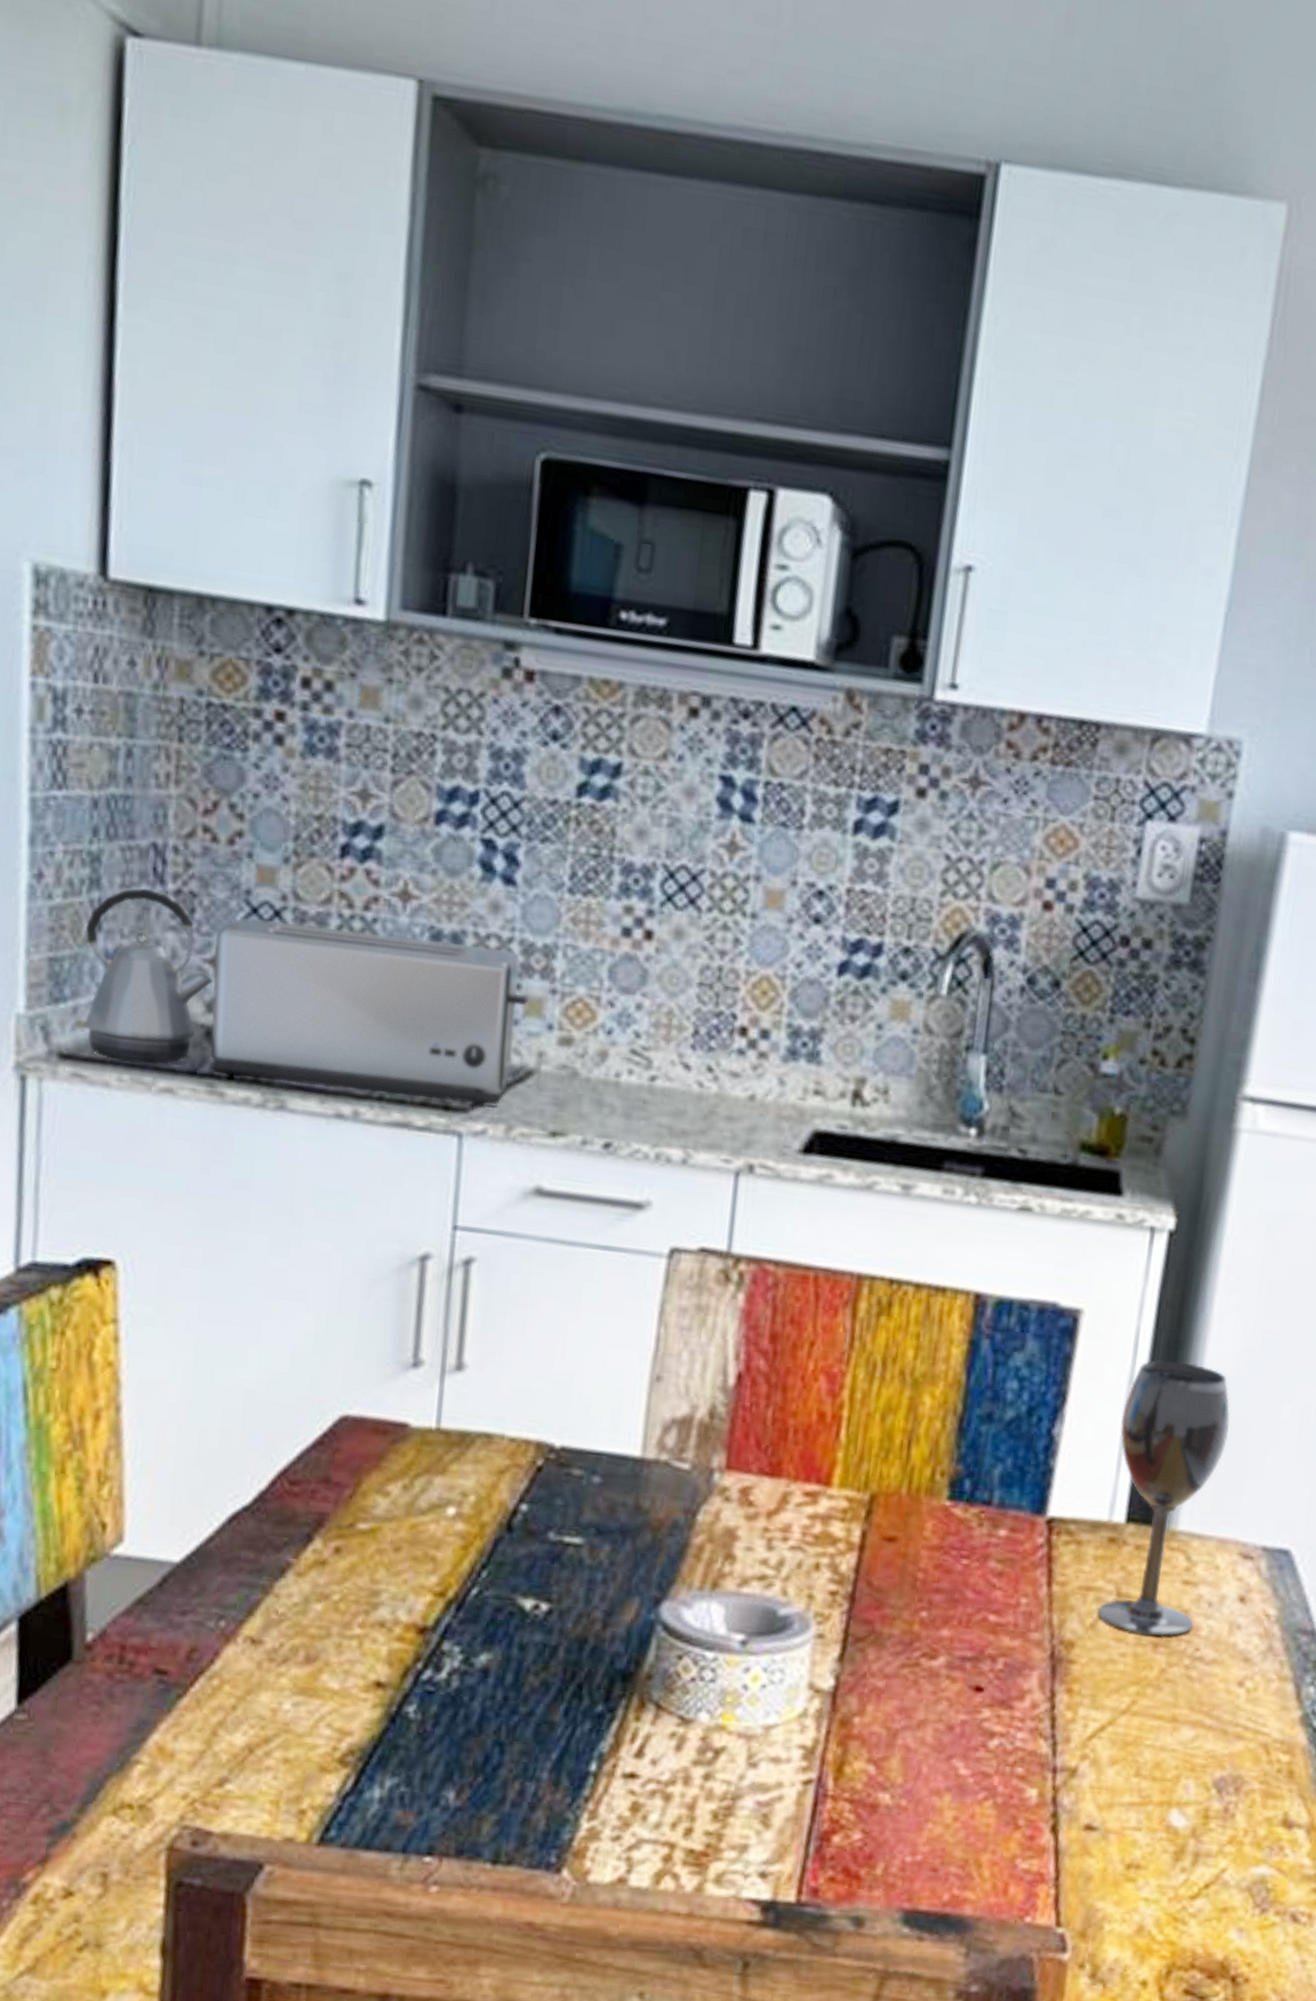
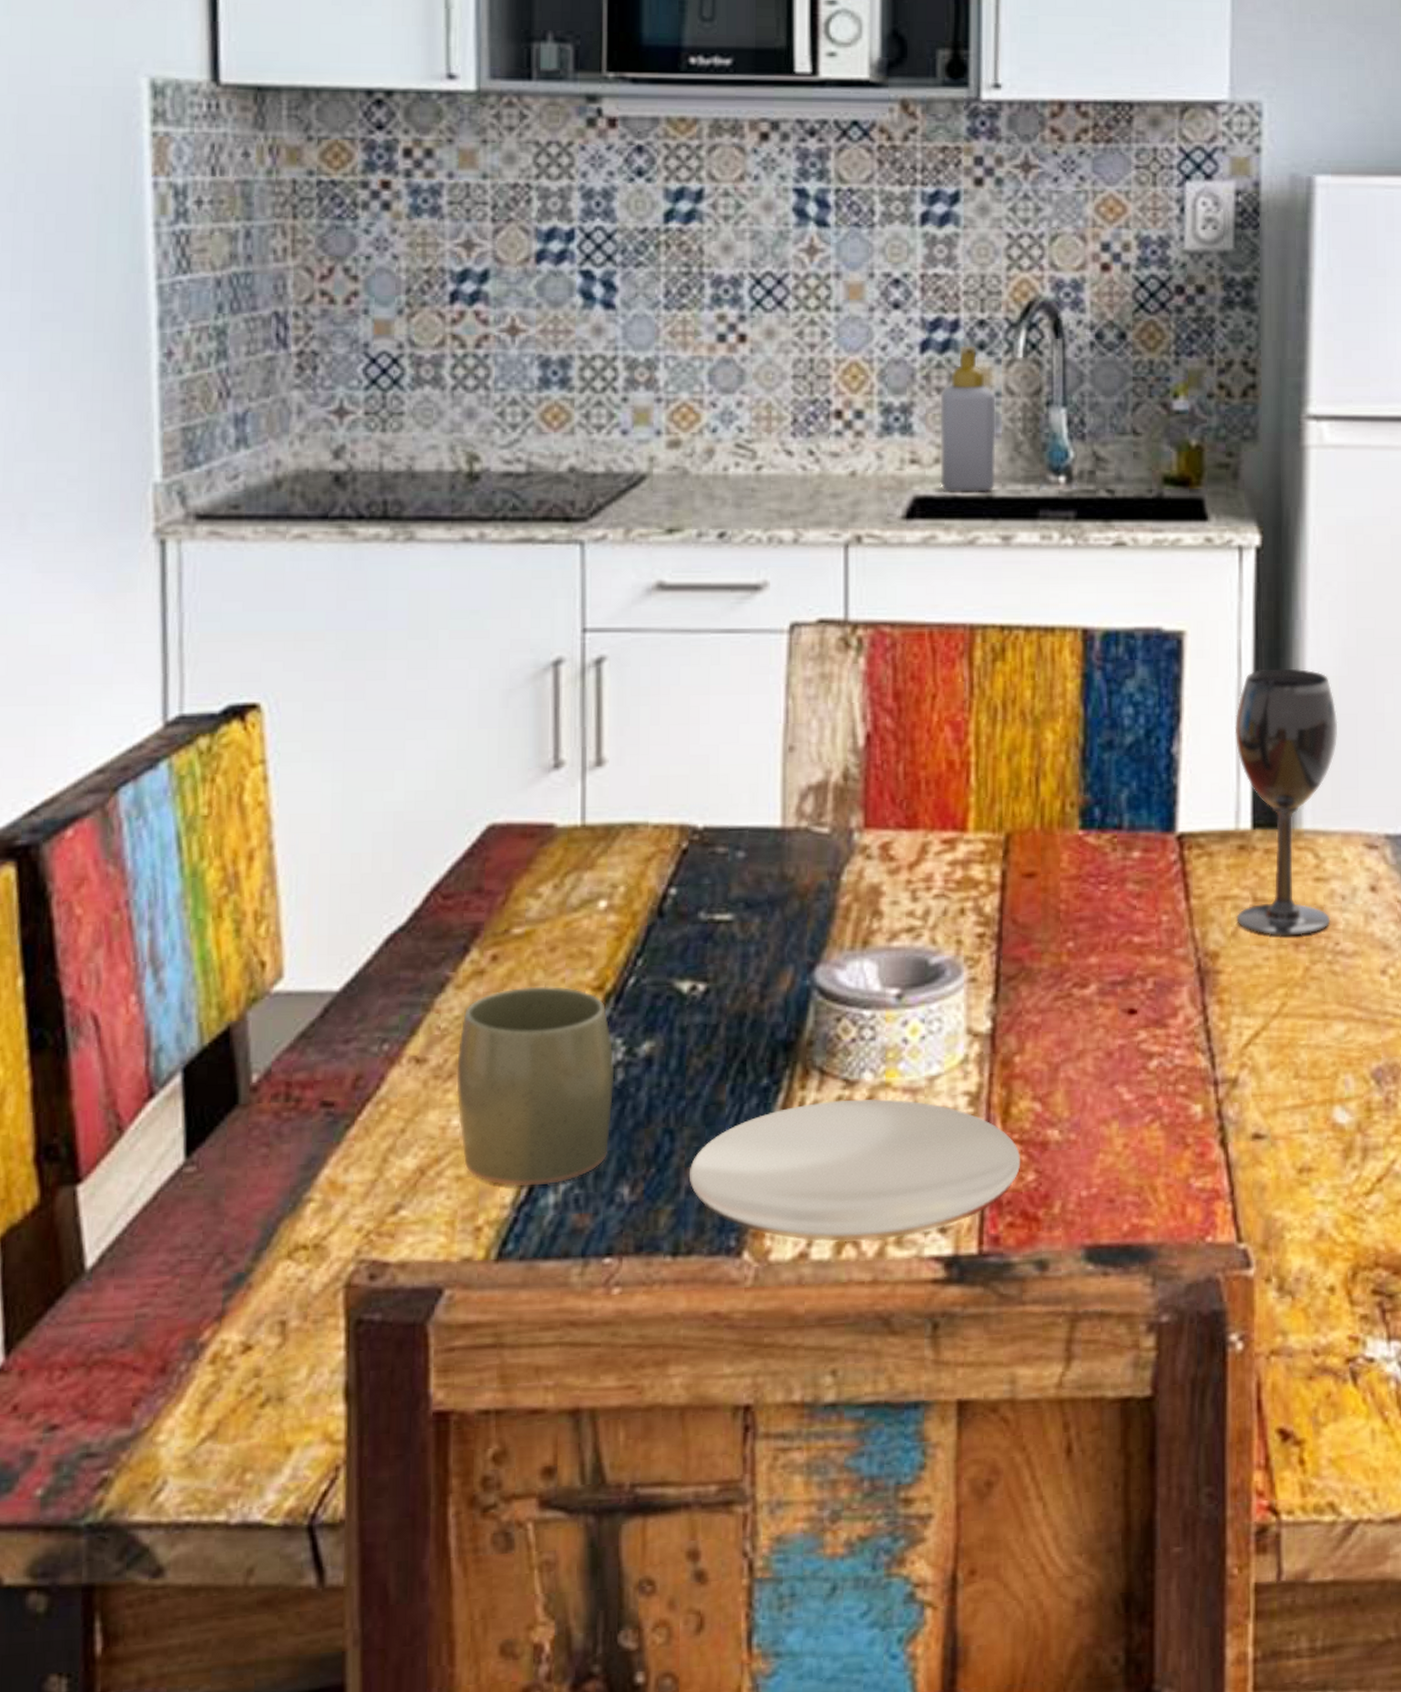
kettle: present [74,888,213,1065] -> none [209,353,338,514]
toaster: present [209,917,529,1106] -> none [337,367,636,515]
mug: none [289,1582,451,1780] -> present [456,986,615,1187]
plate: none [515,1736,849,1876] -> present [689,1098,1021,1243]
soap bottle: none [843,973,912,1135] -> present [940,345,996,492]

